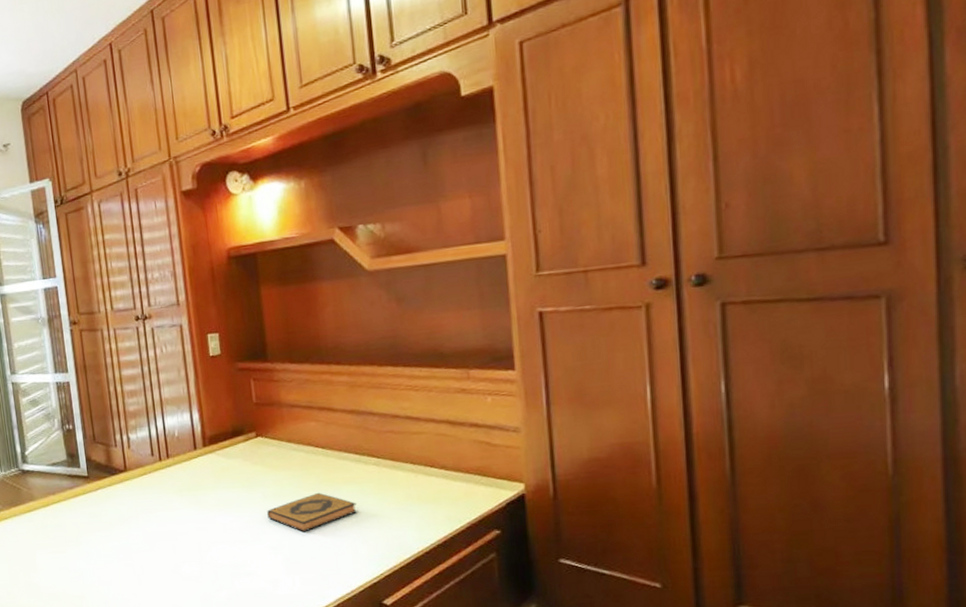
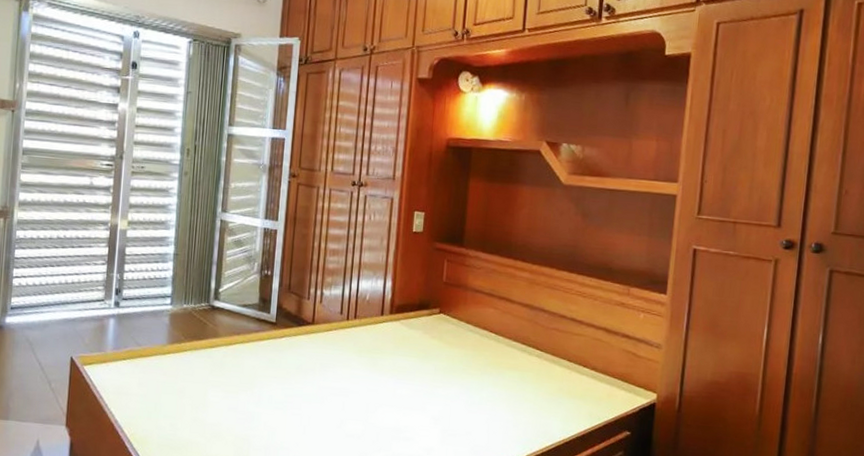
hardback book: present [267,492,357,532] -> none [435,373,515,408]

